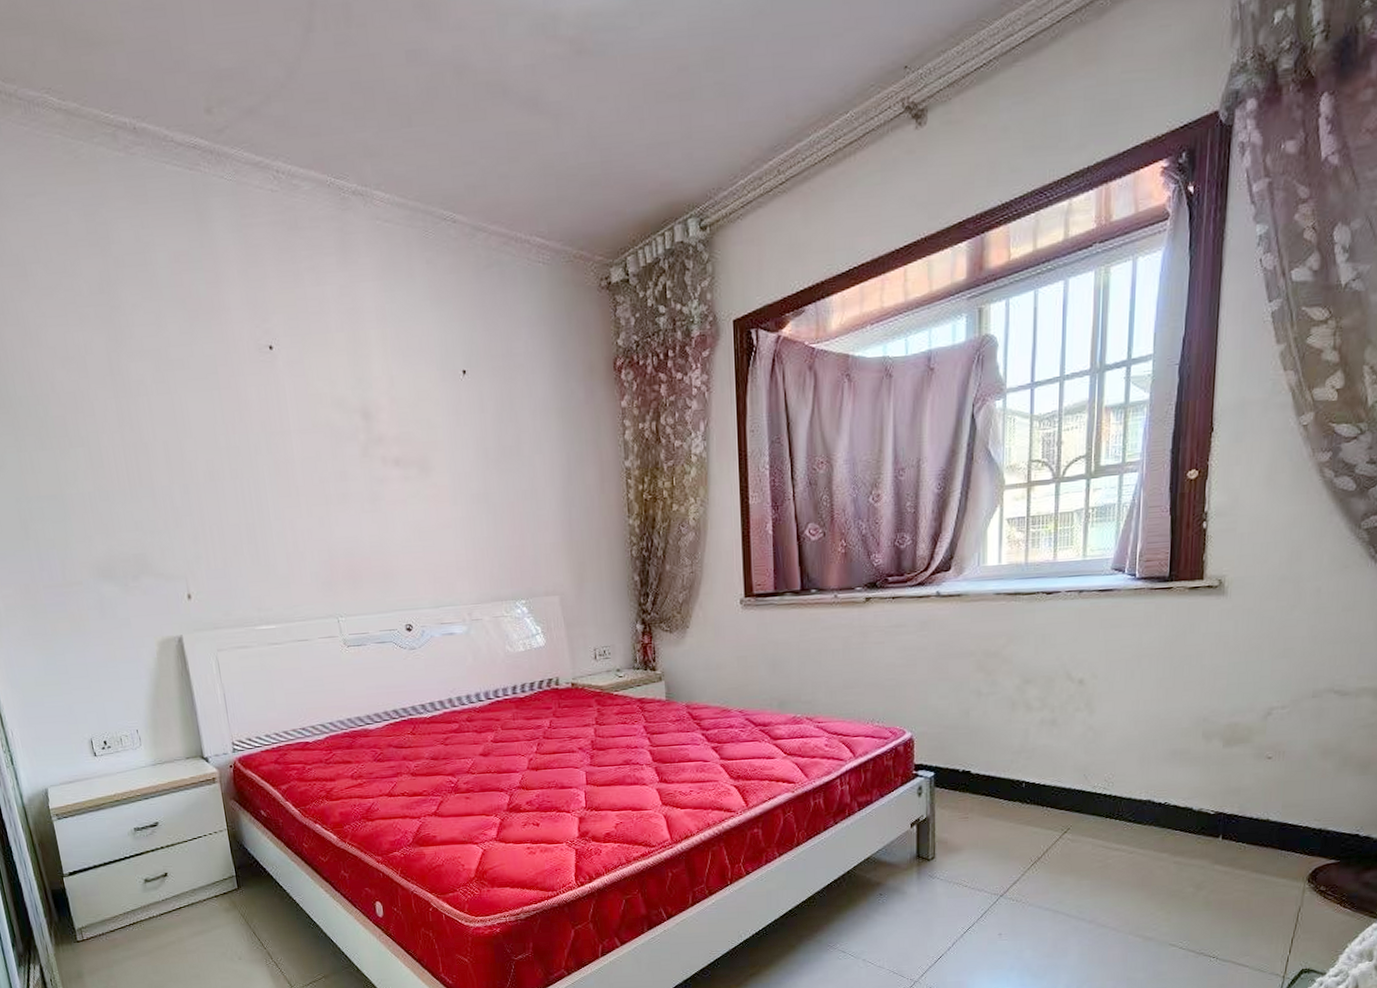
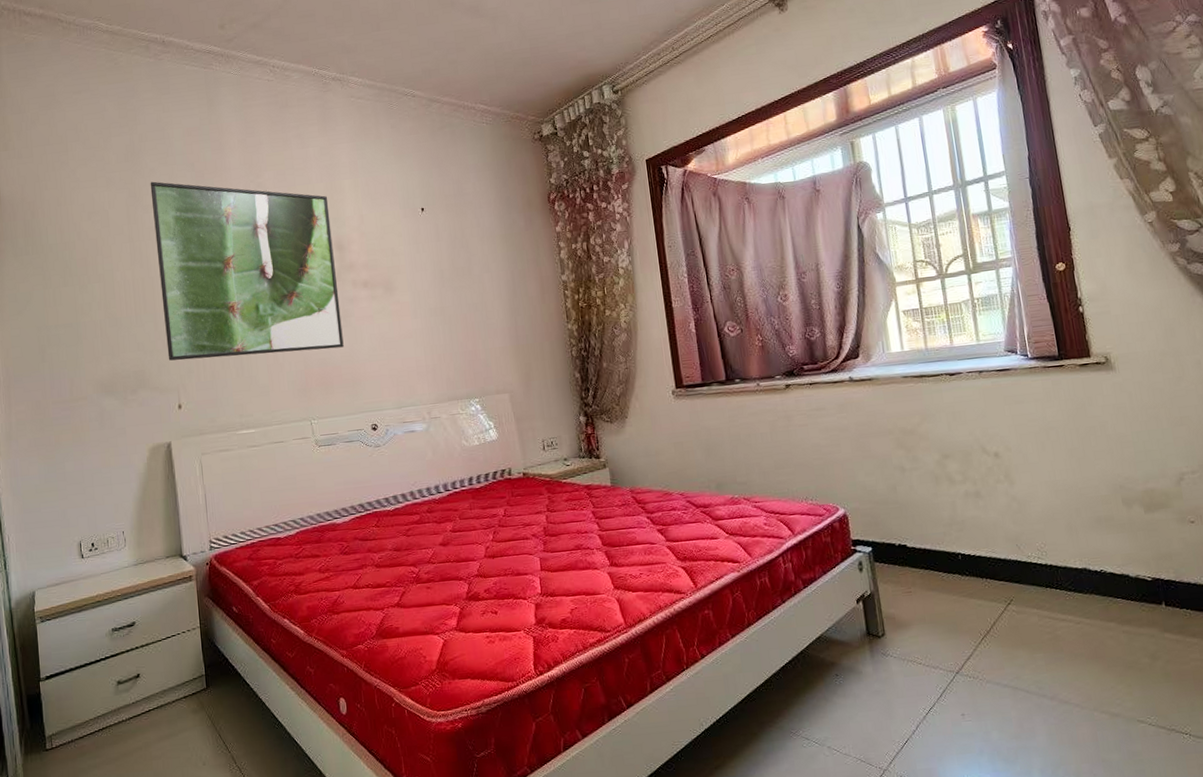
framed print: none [133,321,373,544] -> present [150,181,344,361]

